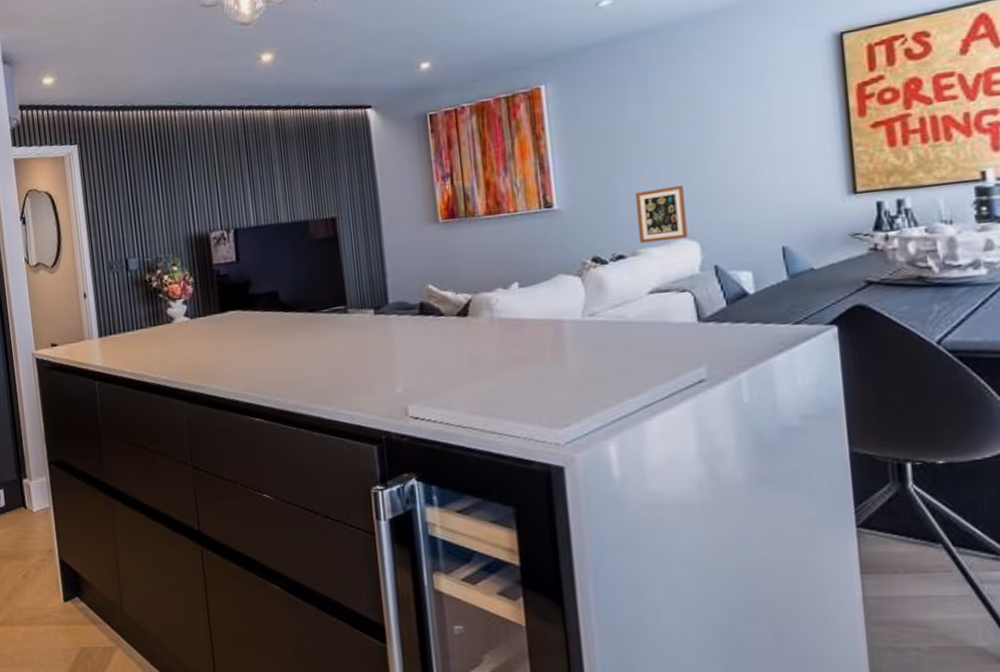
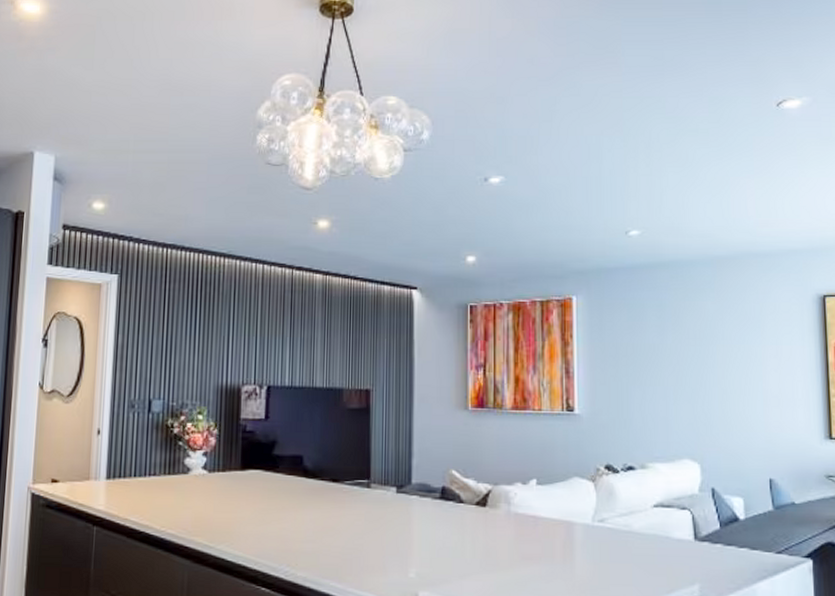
picture frame: present [635,185,688,243] -> none [647,408,690,458]

